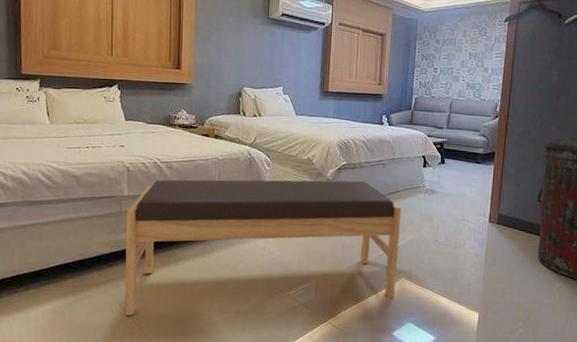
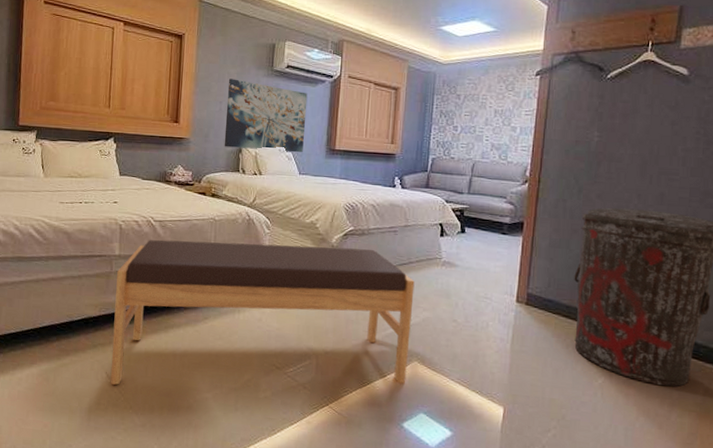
wall art: none [225,27,302,95] -> present [224,79,308,153]

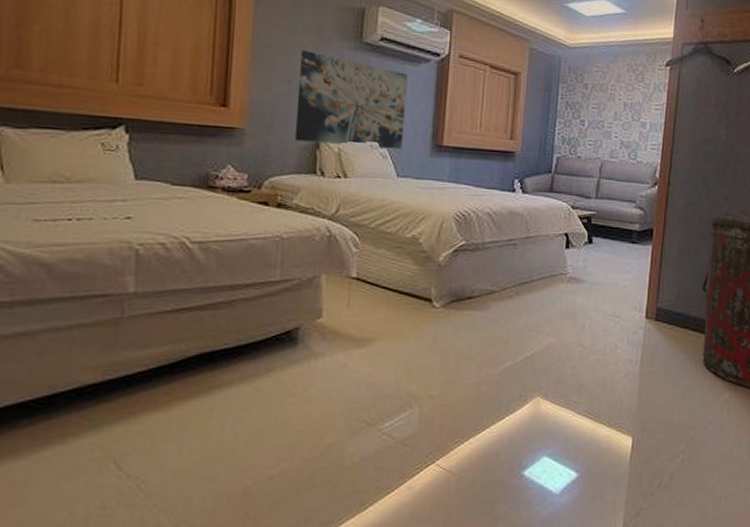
bench: present [110,239,415,385] -> none [122,266,537,477]

